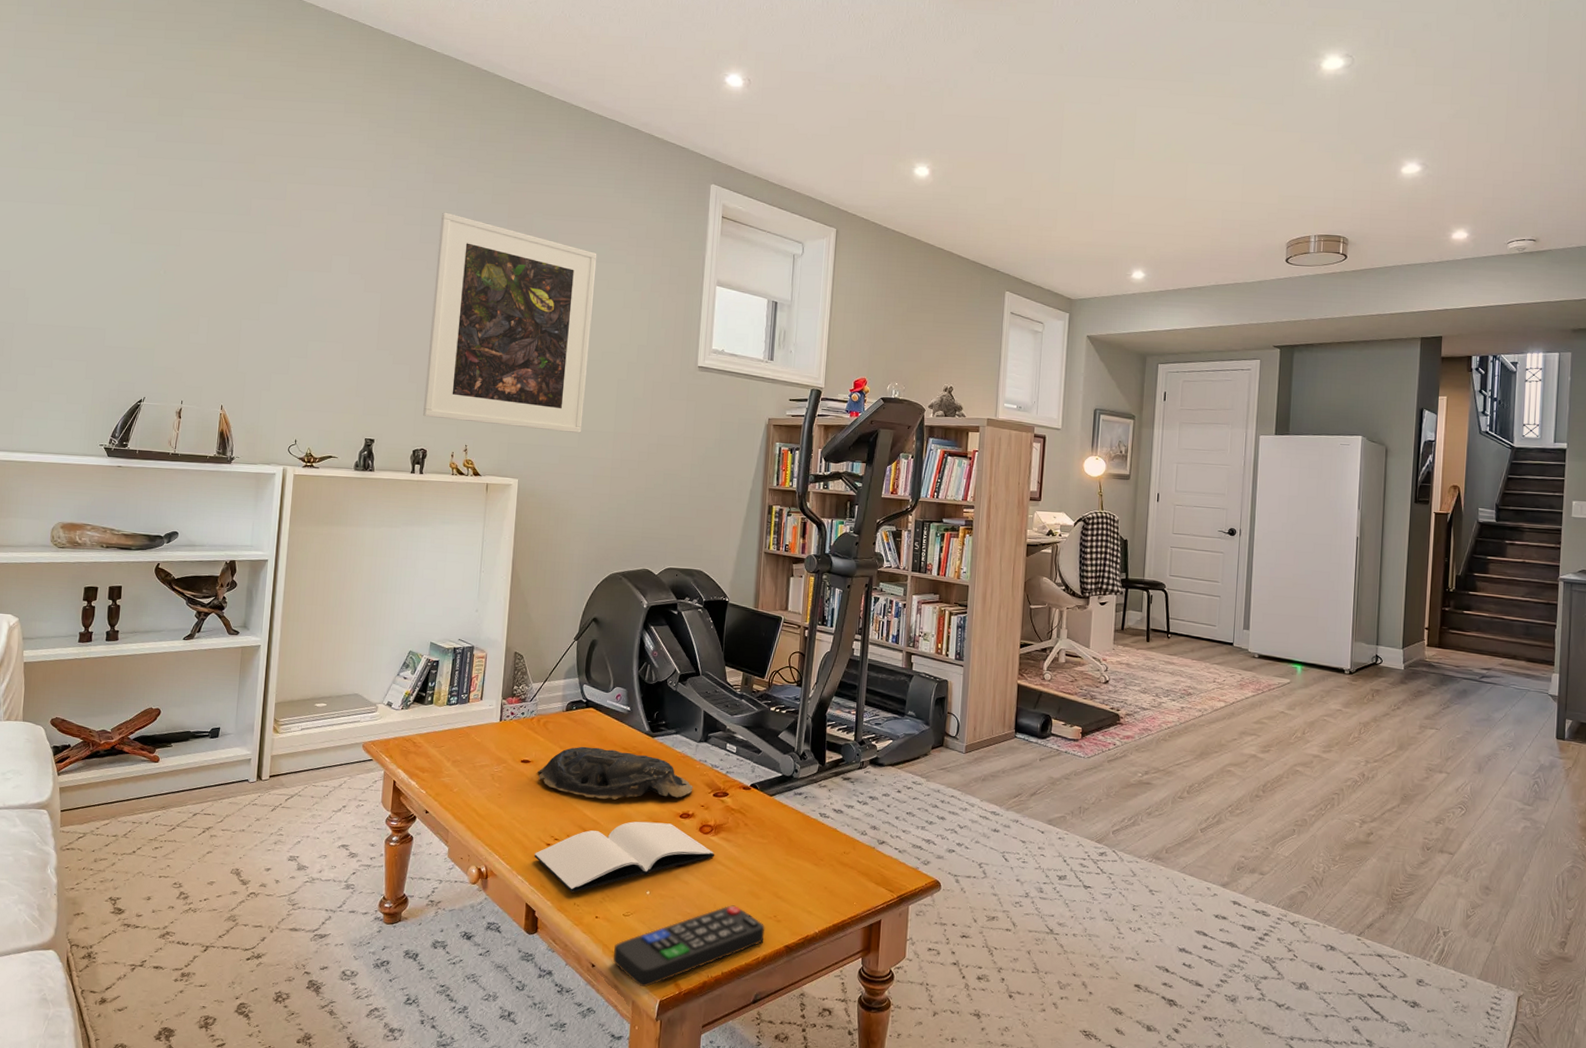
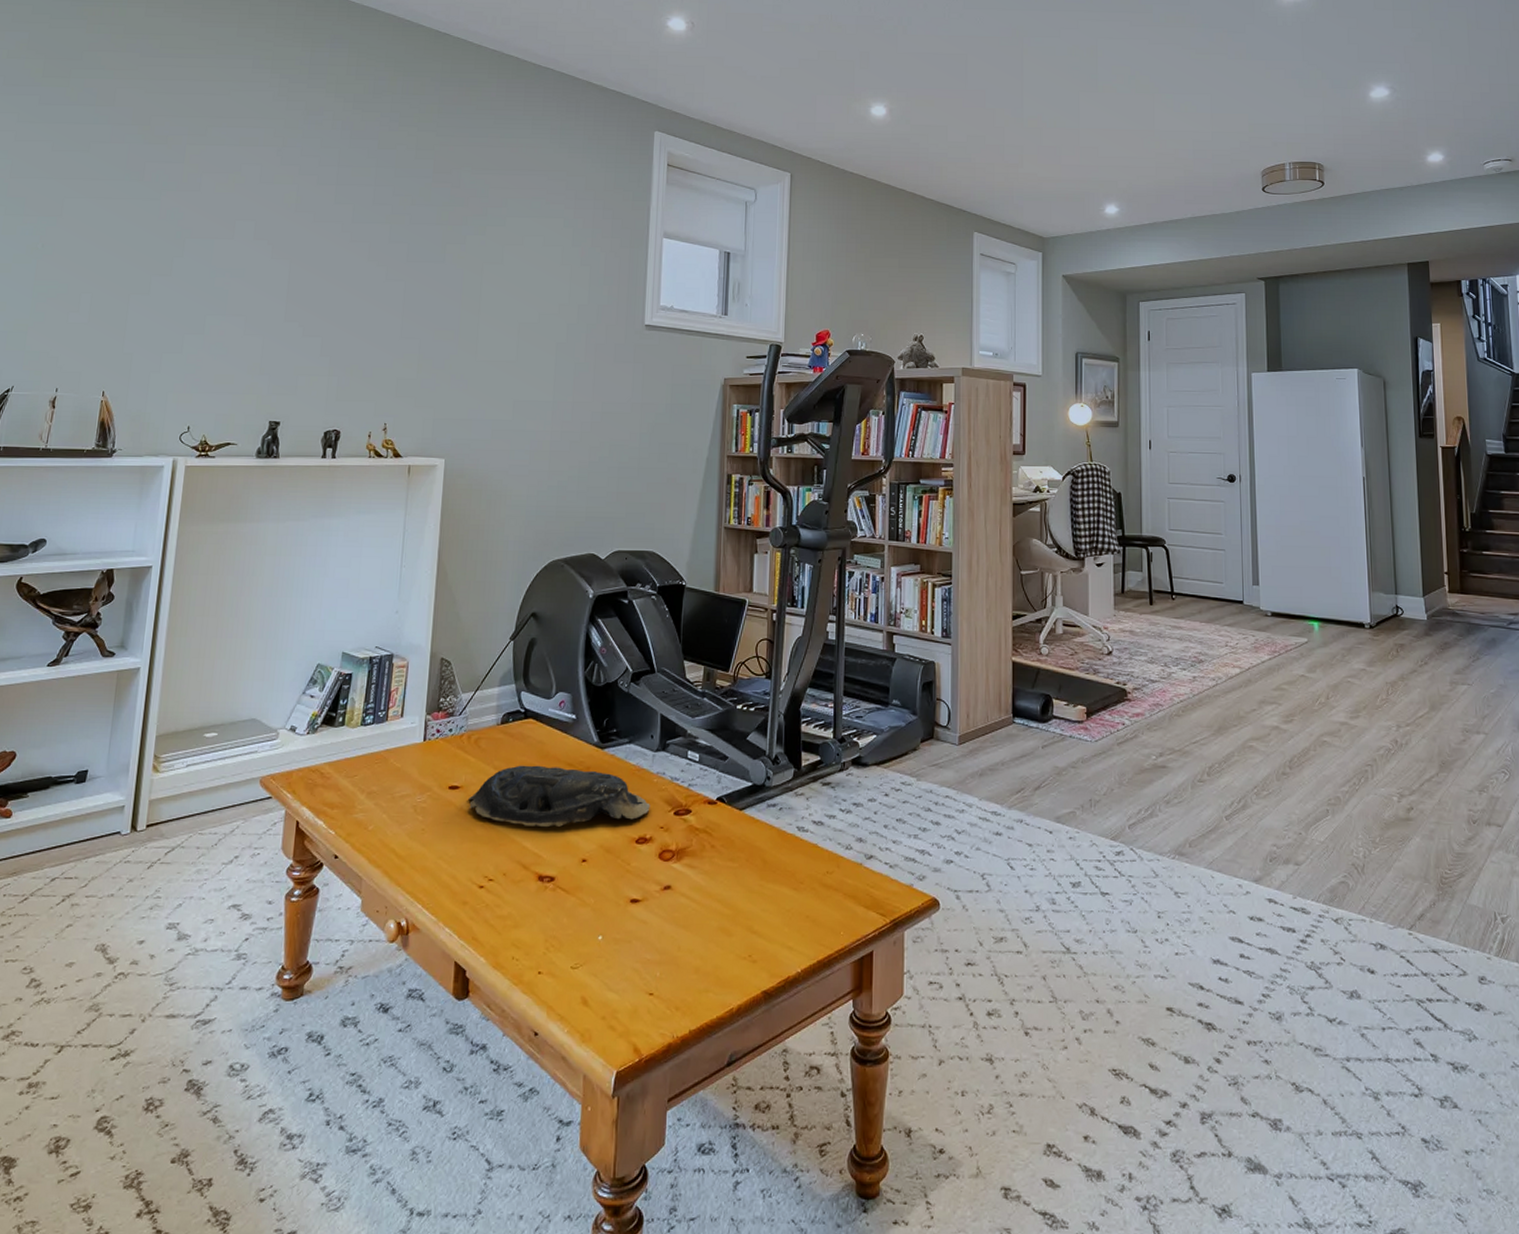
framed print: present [423,212,597,434] -> none [336,170,532,405]
book: present [535,821,715,893] -> none [465,851,678,944]
remote control: present [613,905,765,988] -> none [560,946,739,1057]

